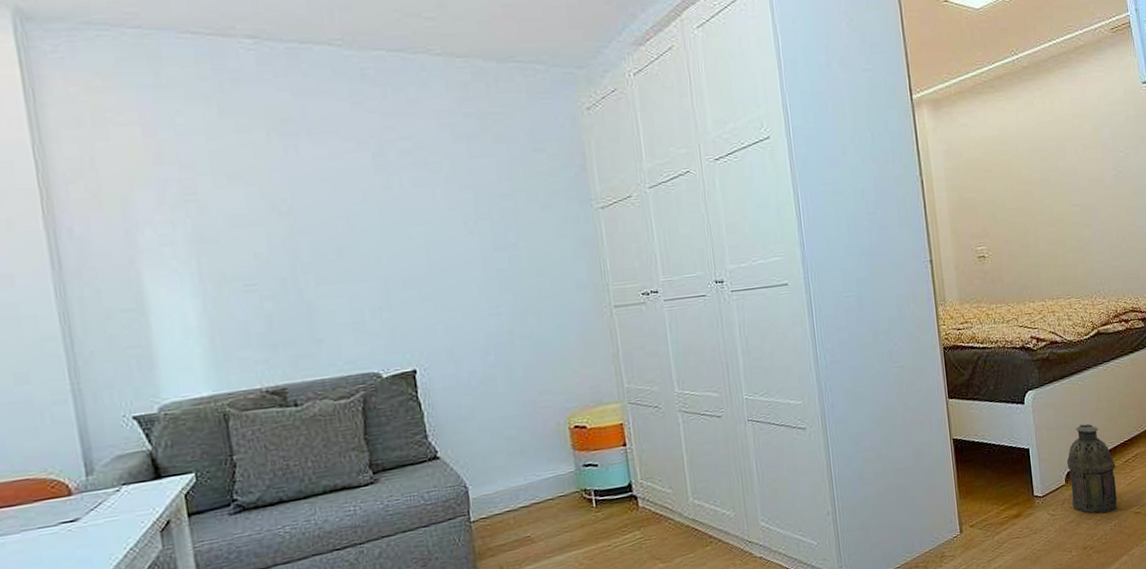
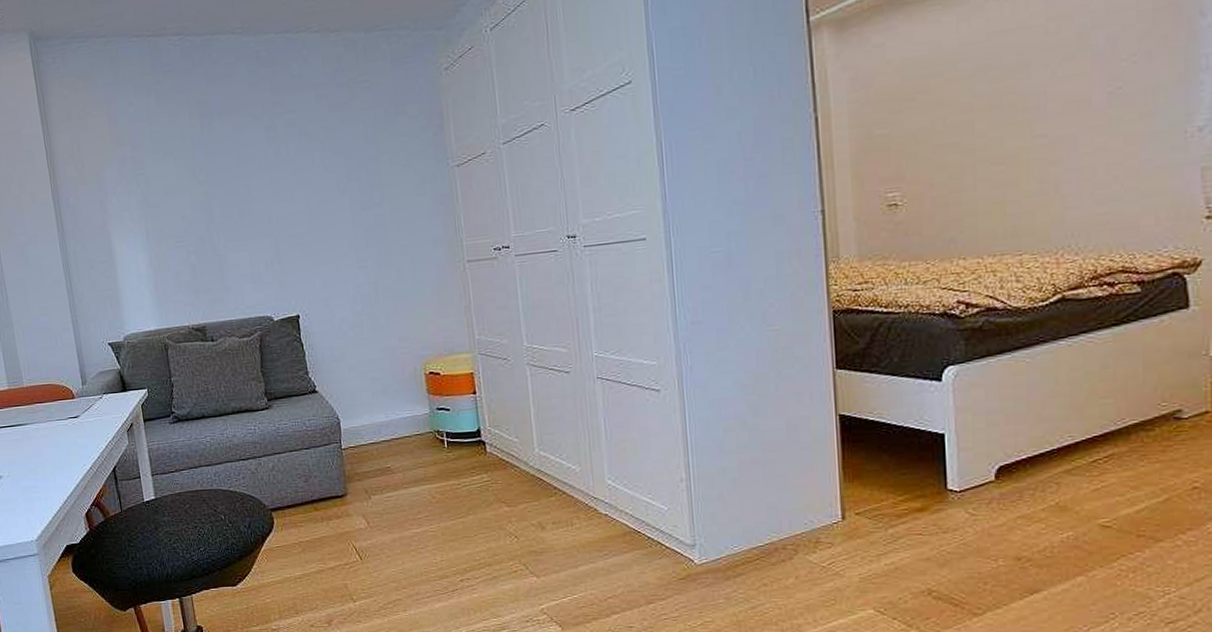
lantern: present [1066,423,1118,514] -> none [999,410,1075,522]

